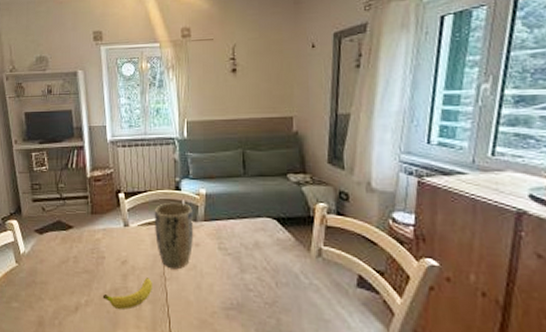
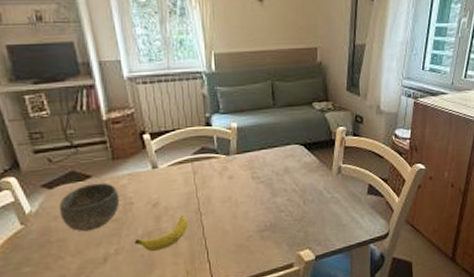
bowl: none [45,234,94,279] -> present [59,183,120,232]
plant pot: present [154,202,193,270] -> none [184,138,227,204]

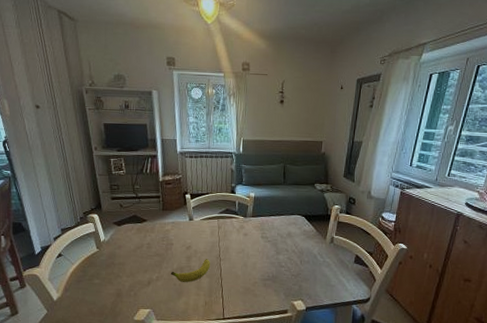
bowl: present [59,183,120,232] -> none [123,226,164,261]

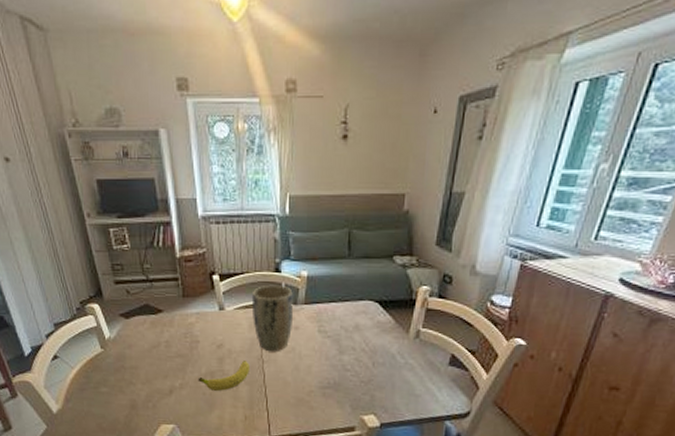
plant pot: none [213,202,244,253] -> present [251,284,293,352]

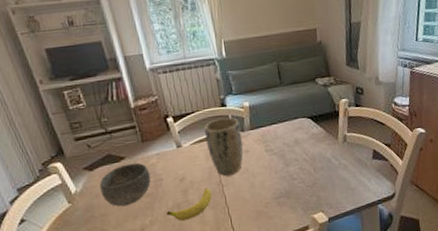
bowl: none [133,318,187,363] -> present [99,162,151,207]

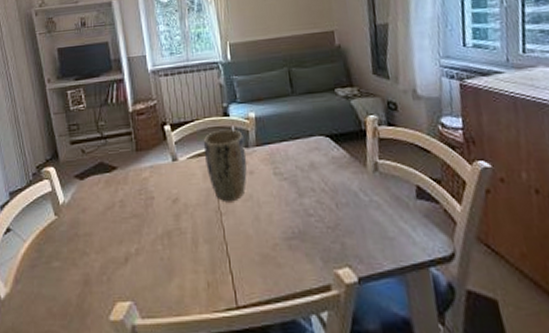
bowl: present [99,162,151,207] -> none [88,175,142,227]
fruit: present [166,188,212,221] -> none [154,215,208,254]

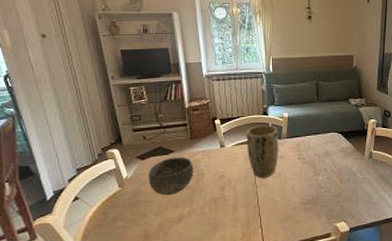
bowl: none [88,175,142,227] -> present [148,157,194,196]

